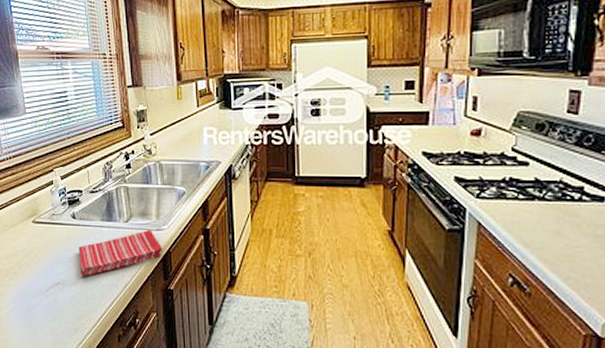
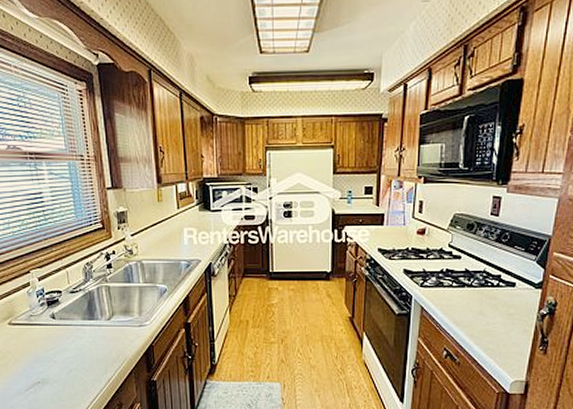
dish towel: present [78,229,163,277] -> none [59,325,146,375]

